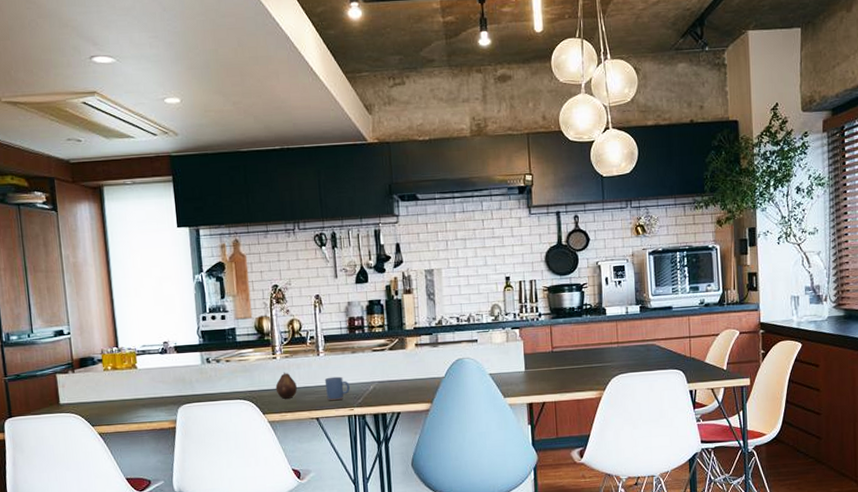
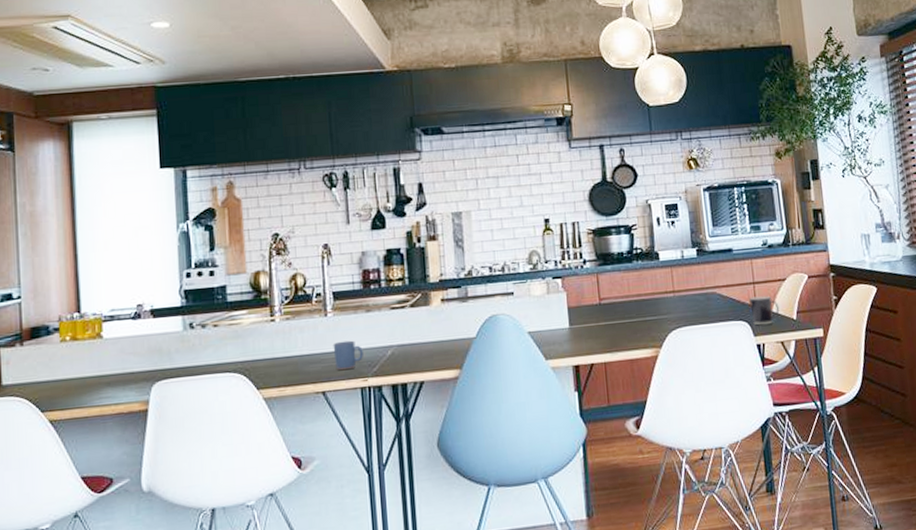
fruit: present [275,372,298,399] -> none [273,337,300,370]
mug: none [685,348,712,374] -> present [749,295,780,326]

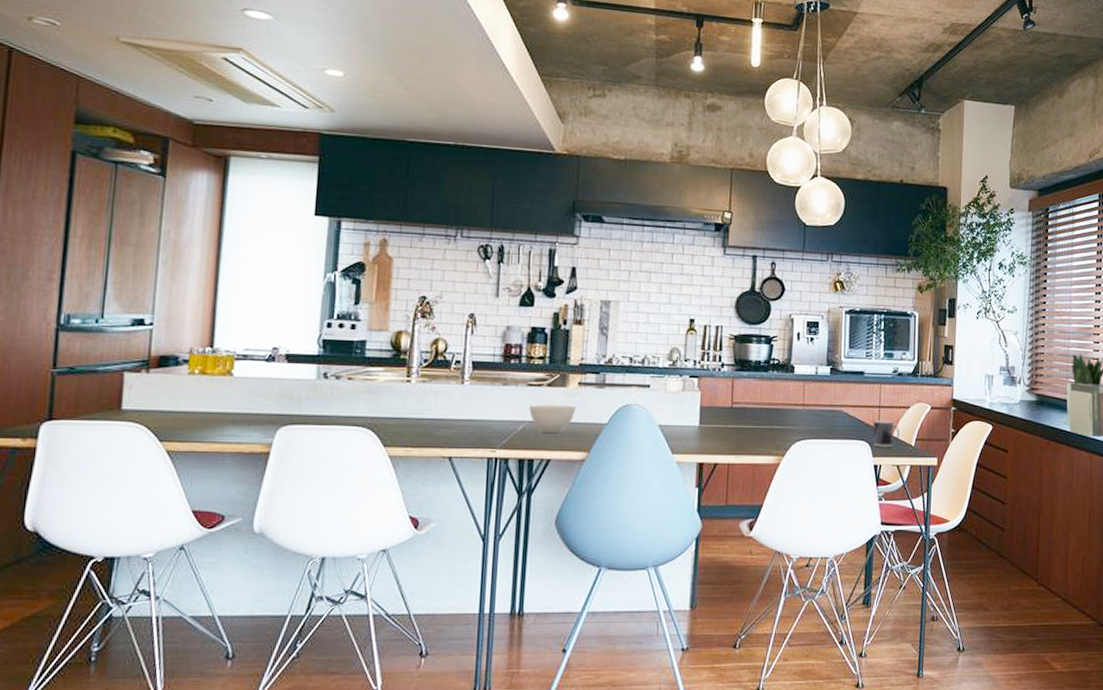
mug: present [333,340,363,371] -> none [465,410,495,439]
bowl: none [395,323,442,356] -> present [529,404,576,434]

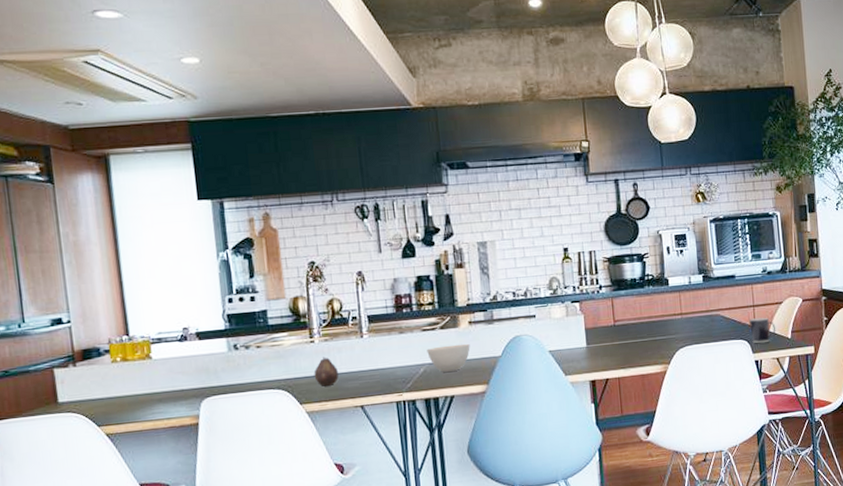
fruit: none [404,399,432,431] -> present [314,357,339,387]

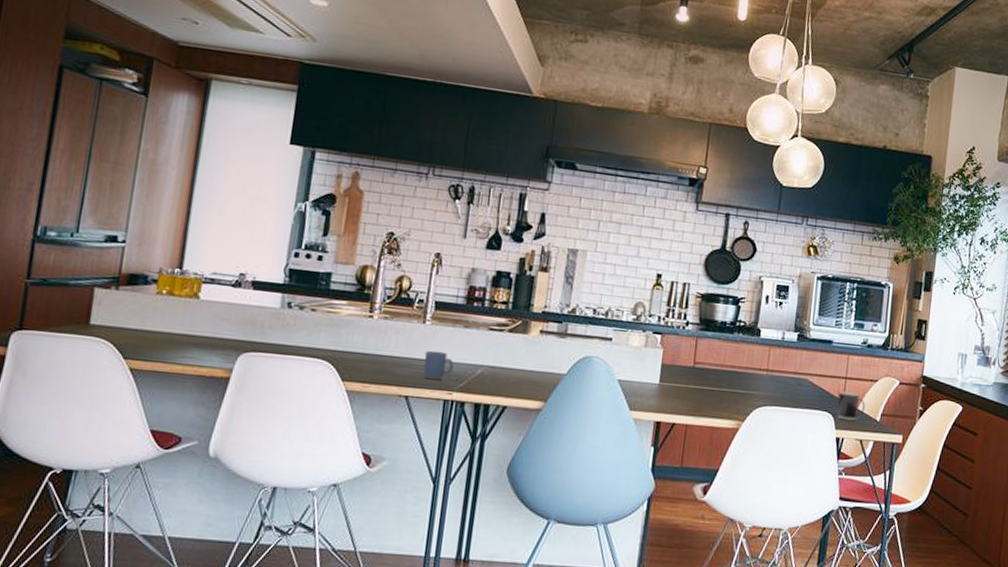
fruit: present [314,357,339,387] -> none [363,335,391,368]
mug: none [369,359,398,387] -> present [423,350,454,380]
bowl: present [427,343,470,373] -> none [488,350,536,381]

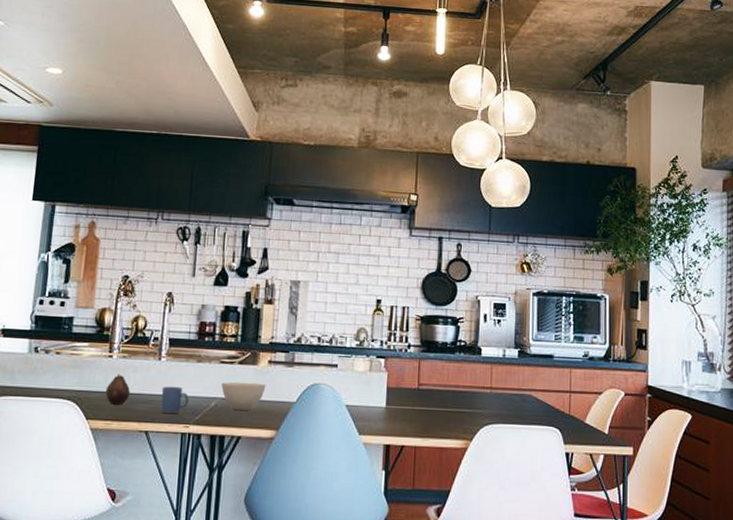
fruit: none [363,335,391,368] -> present [105,374,131,405]
bowl: none [488,350,536,381] -> present [221,381,266,411]
mug: present [837,391,866,421] -> none [564,405,593,435]

